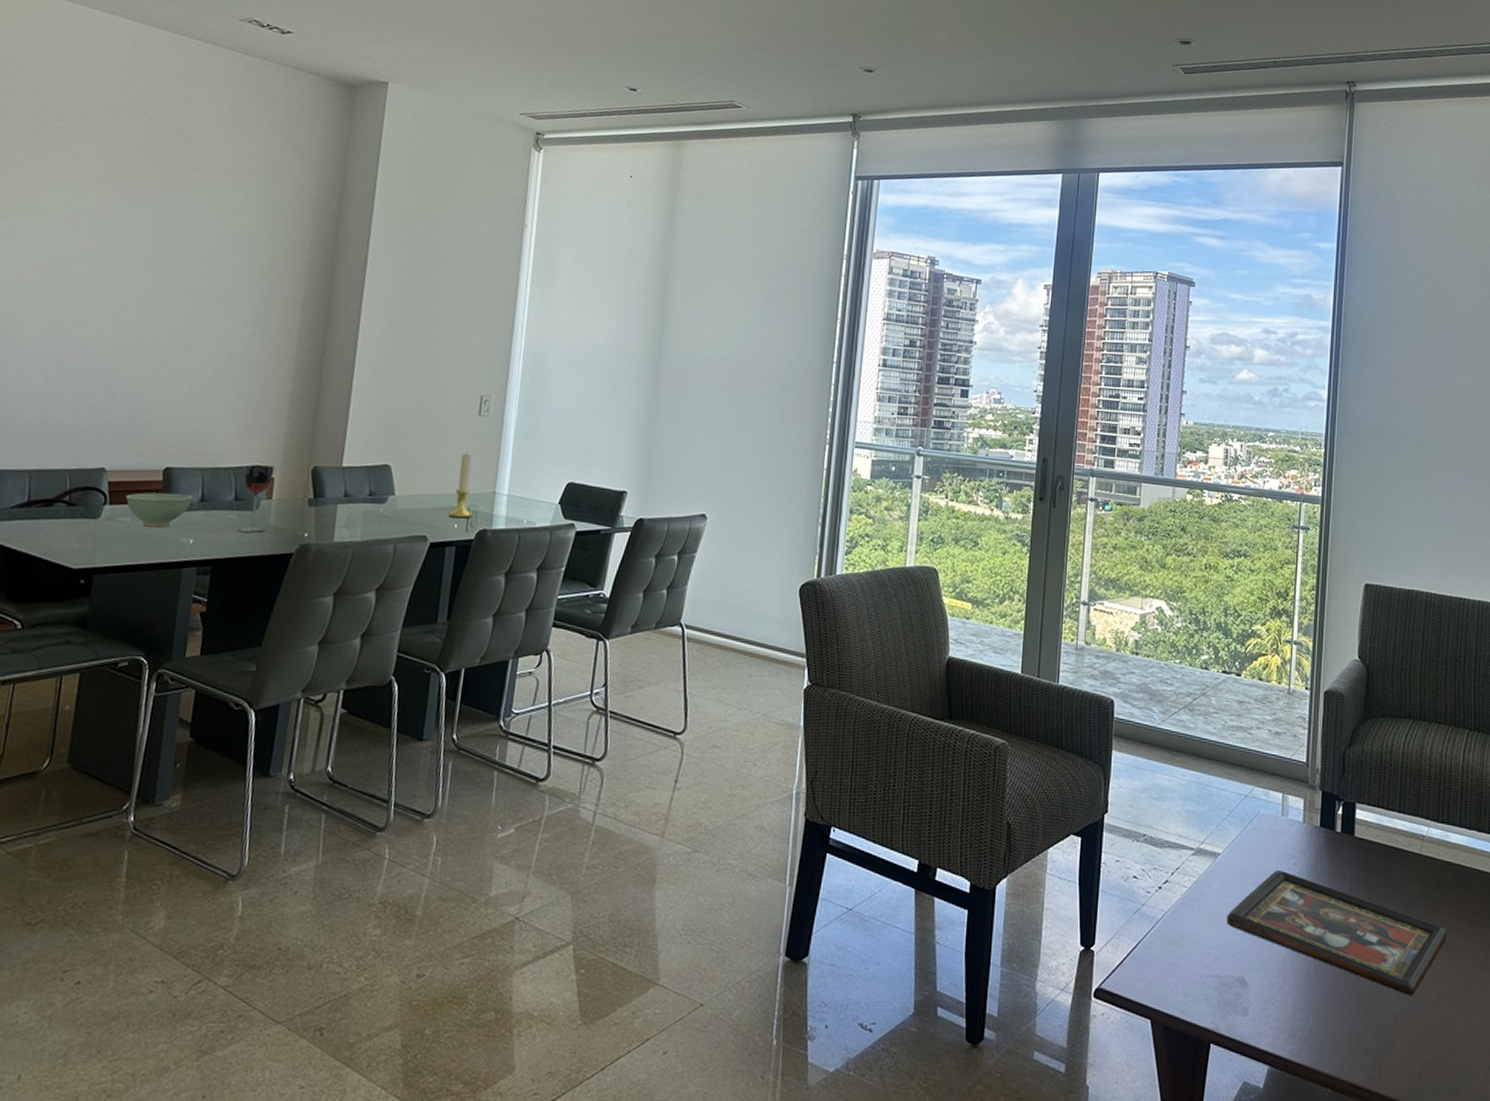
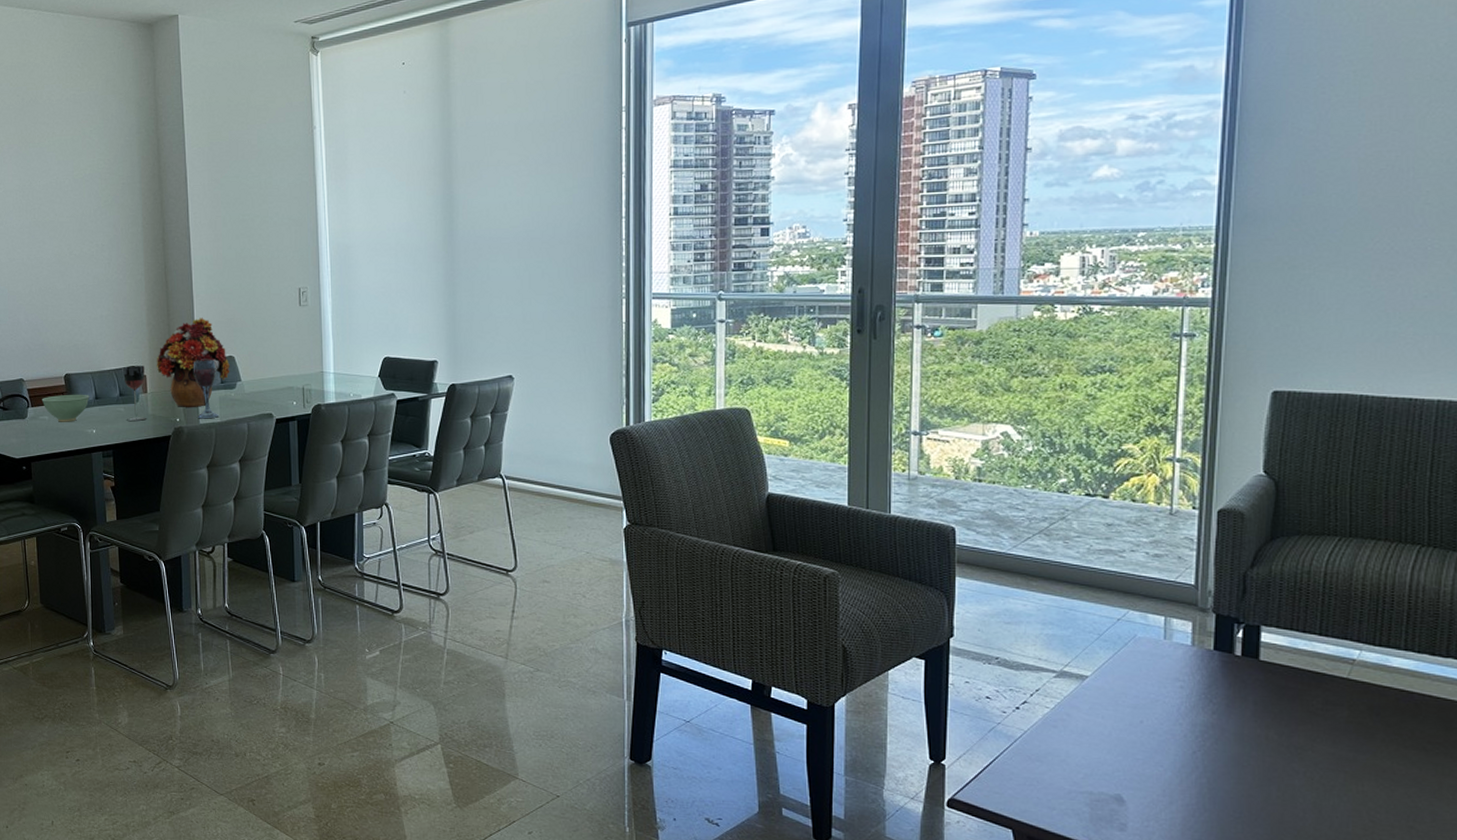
flower arrangement: none [289,416,384,522] -> present [156,317,230,407]
cup: none [330,465,367,537] -> present [193,360,219,419]
candle holder: present [448,452,472,519] -> none [287,338,307,396]
decorative tray: present [1227,870,1447,995] -> none [1098,693,1385,821]

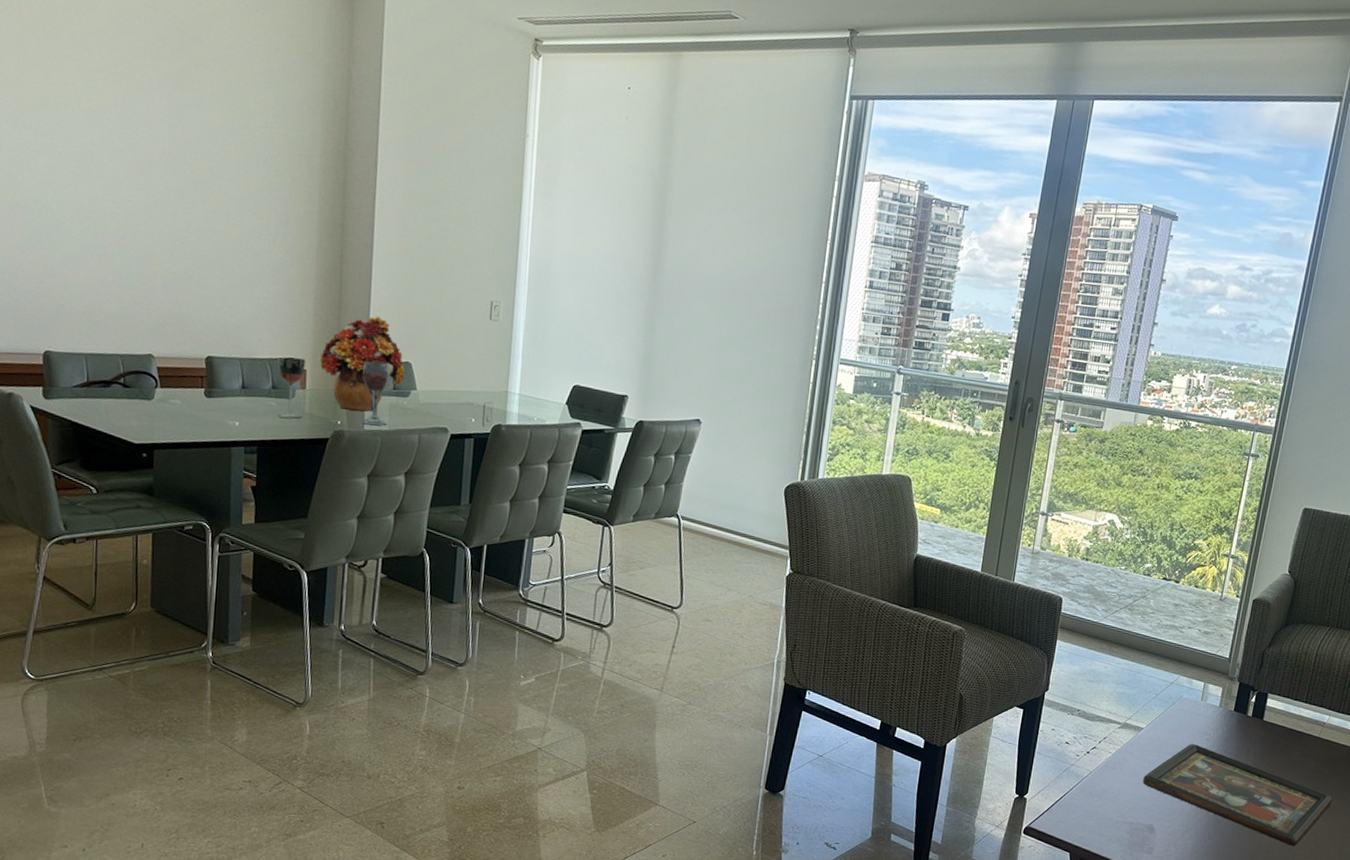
bowl: present [41,394,90,422] -> none [174,378,235,411]
decorative tray: none [1098,693,1385,821] -> present [1143,744,1333,846]

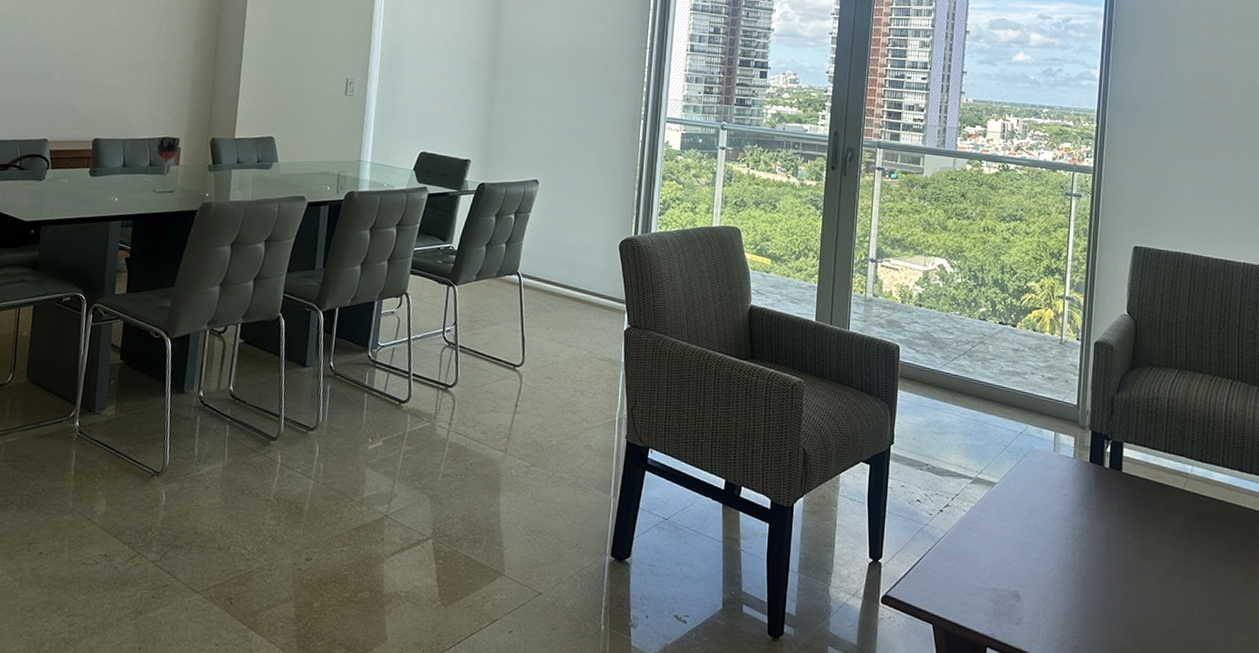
flower arrangement: present [319,316,405,412] -> none [192,96,269,184]
cup: present [361,361,390,426] -> none [227,137,255,197]
decorative tray: present [1143,744,1333,846] -> none [1002,500,1209,614]

